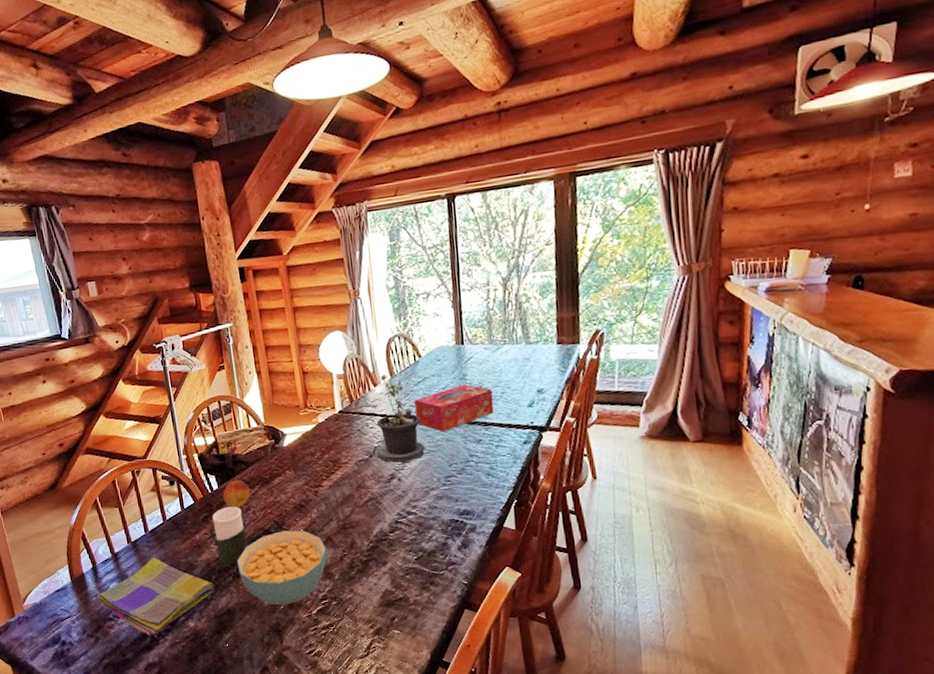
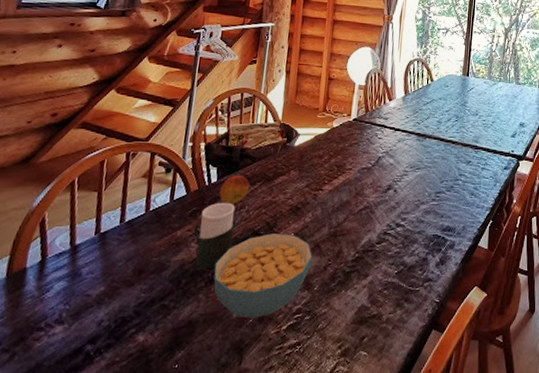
dish towel: present [96,558,215,636] -> none [32,254,182,352]
potted plant: present [366,374,425,464] -> none [370,91,423,176]
tissue box: present [414,384,494,432] -> none [420,110,485,150]

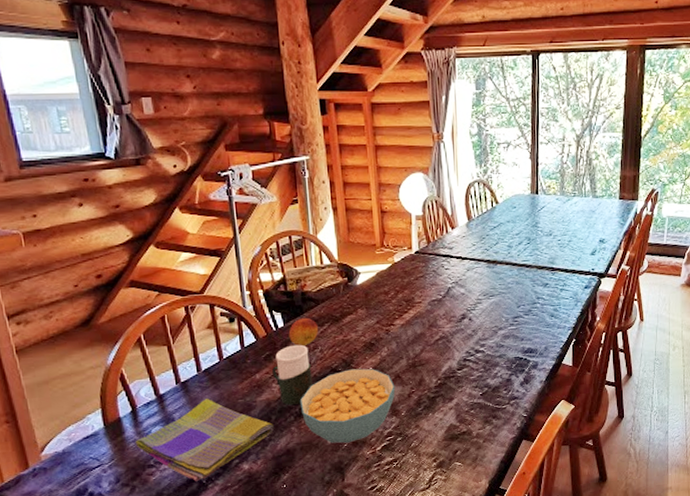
dish towel: none [32,254,182,352] -> present [135,399,274,481]

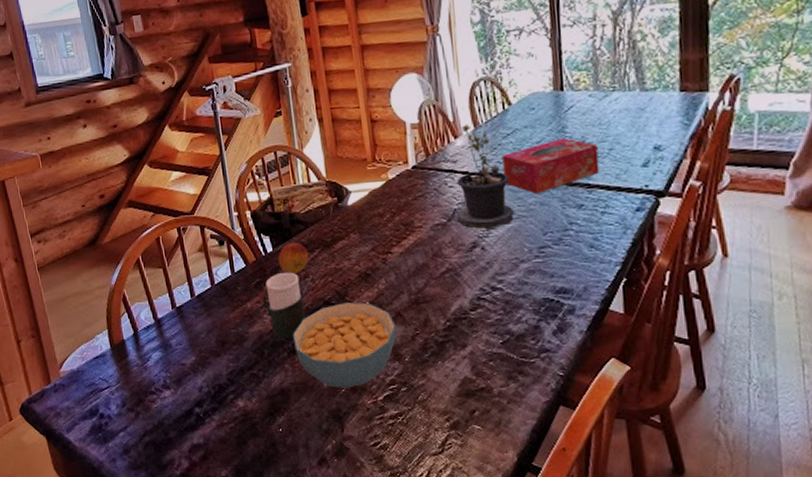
dish towel: present [135,399,274,481] -> none [137,326,267,414]
potted plant: none [440,218,496,304] -> present [444,125,514,230]
tissue box: none [489,231,561,275] -> present [502,137,600,194]

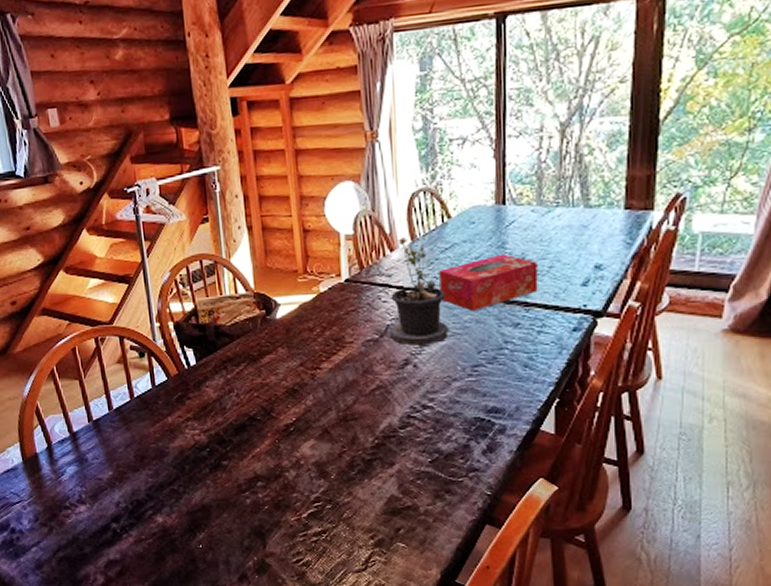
cup: present [263,272,305,340] -> none [185,386,229,456]
fruit: present [278,242,309,275] -> none [201,355,235,389]
cereal bowl: present [292,302,397,388] -> none [214,418,323,505]

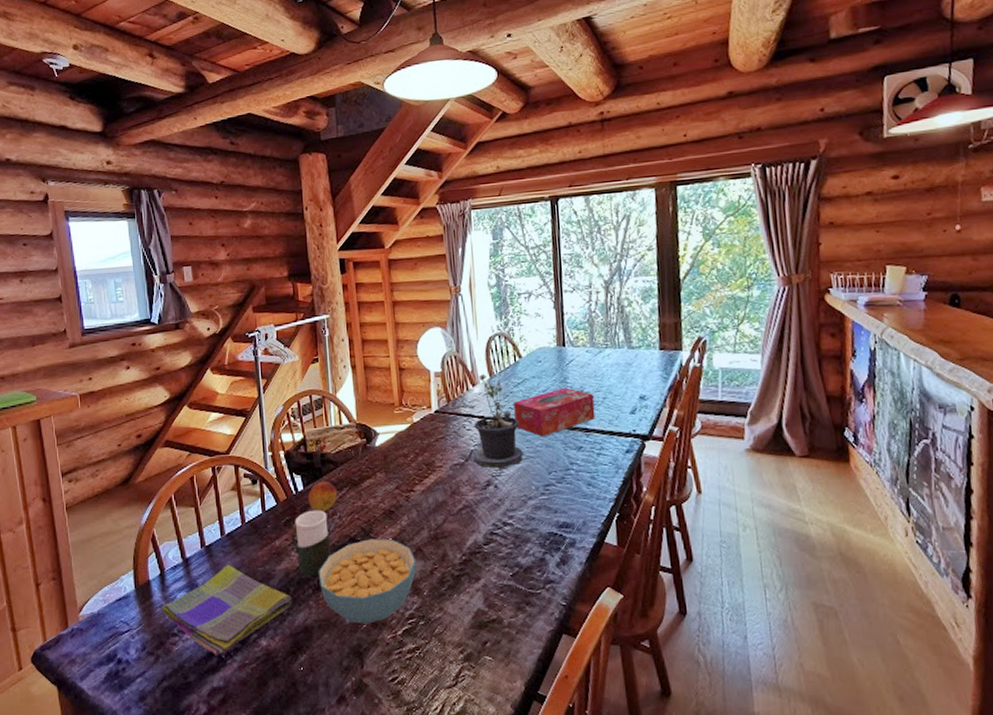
dish towel: none [51,441,188,529] -> present [161,565,292,655]
cup: none [185,386,229,456] -> present [292,510,331,577]
fruit: none [201,355,235,389] -> present [308,481,338,512]
cereal bowl: none [214,418,323,505] -> present [318,538,417,624]

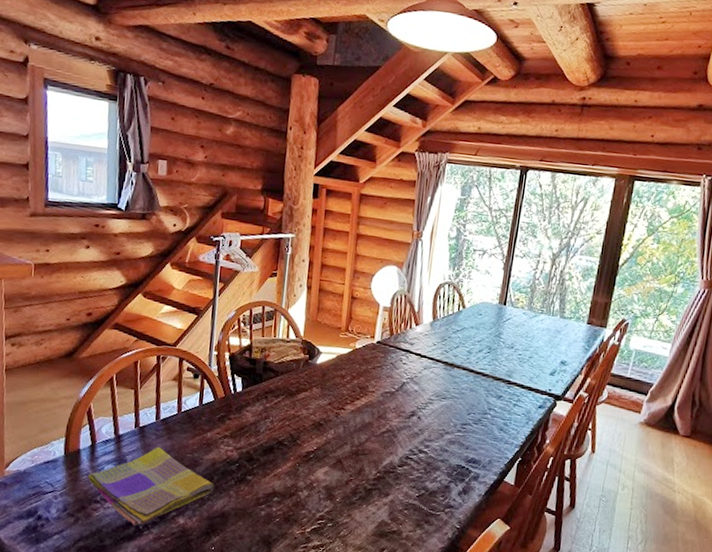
cup: present [292,510,331,577] -> none [223,410,260,470]
fruit: present [308,481,338,512] -> none [244,386,274,414]
cereal bowl: present [318,538,417,624] -> none [242,445,335,519]
potted plant: present [462,374,523,469] -> none [394,316,451,404]
tissue box: present [513,387,596,436] -> none [448,341,522,381]

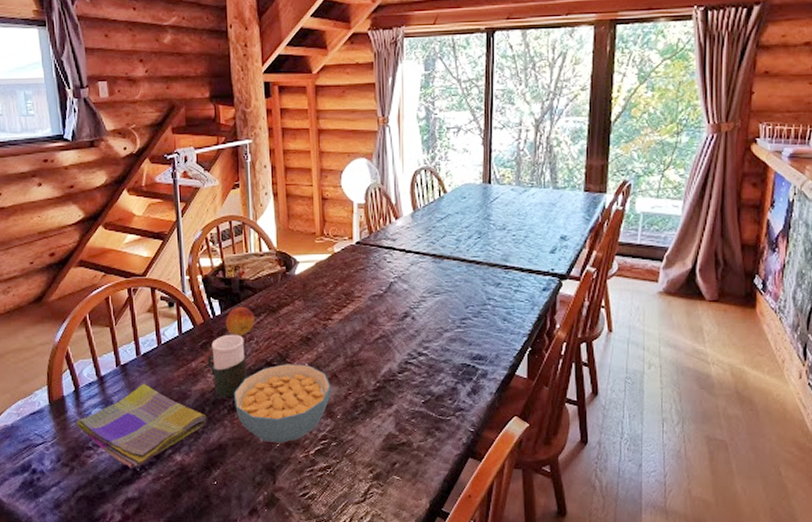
cup: none [223,410,260,470] -> present [208,334,247,398]
cereal bowl: none [242,445,335,519] -> present [233,364,331,443]
fruit: none [244,386,274,414] -> present [225,306,255,337]

